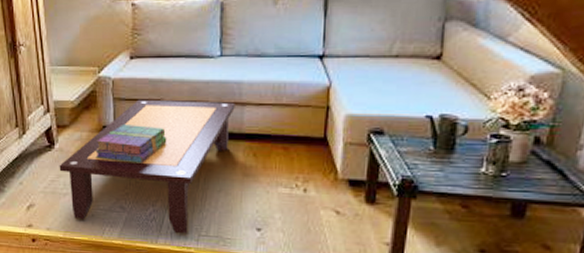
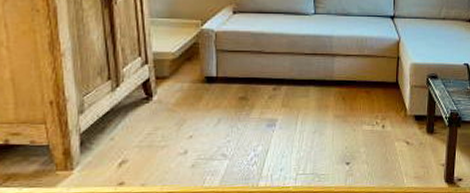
coffee table: present [59,99,235,234] -> none [157,51,327,175]
books: present [96,123,167,163] -> none [197,74,268,111]

